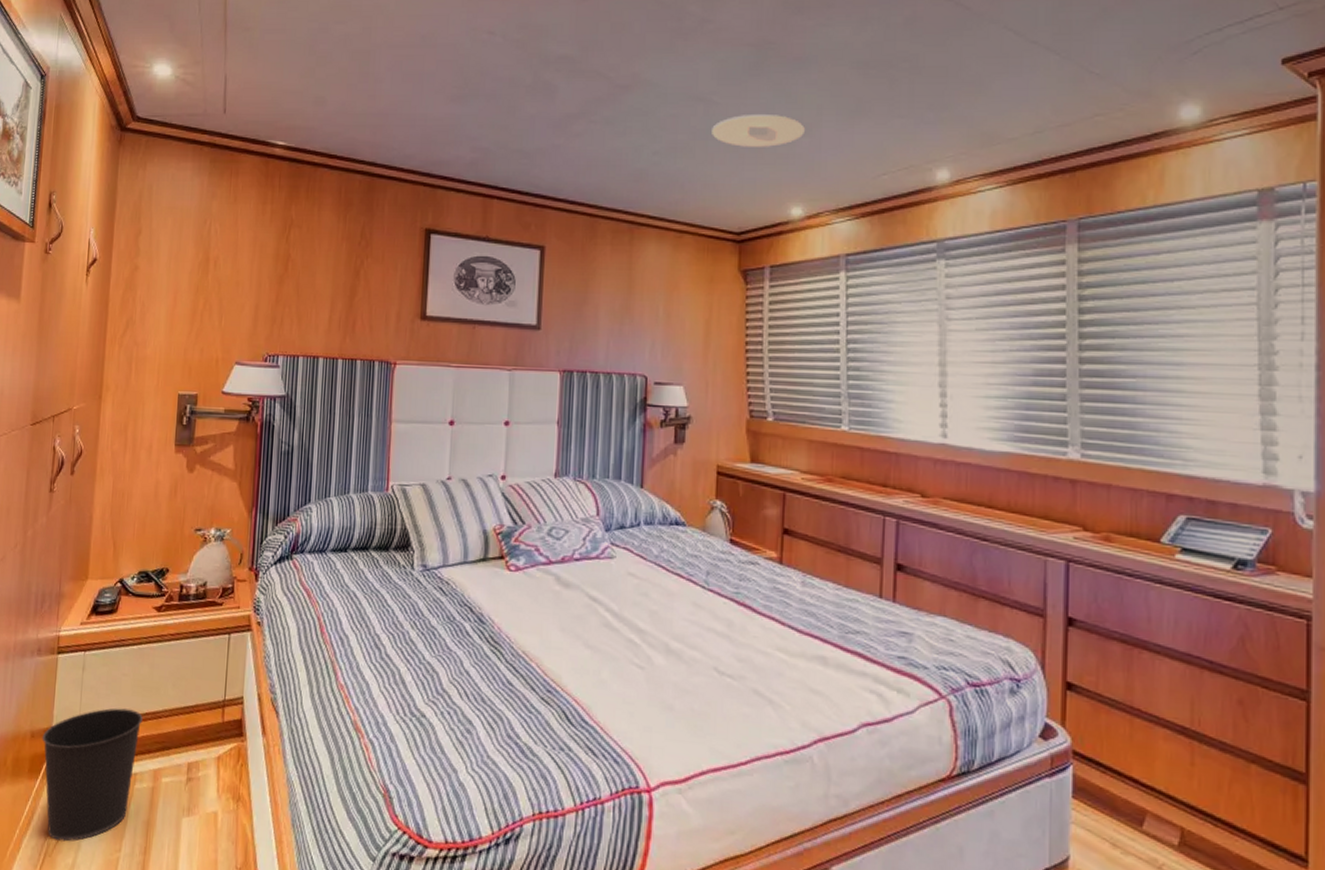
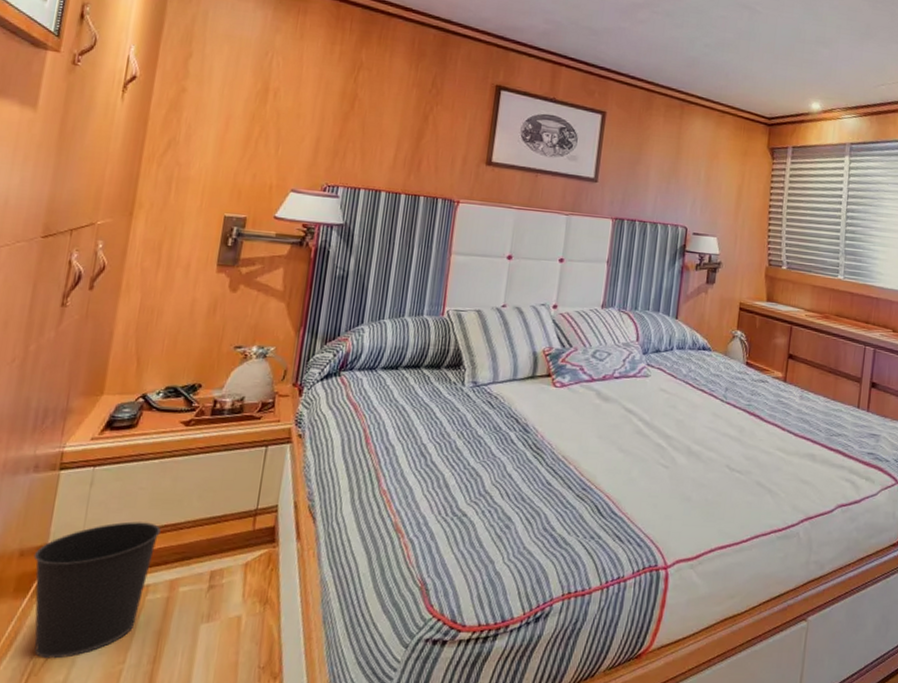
recessed light: present [712,115,805,147] -> none [753,24,826,53]

